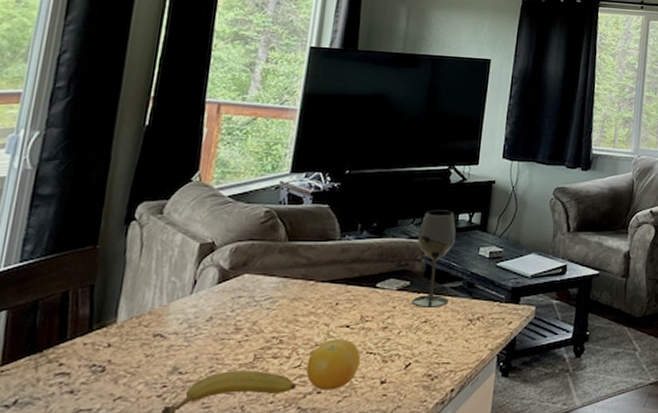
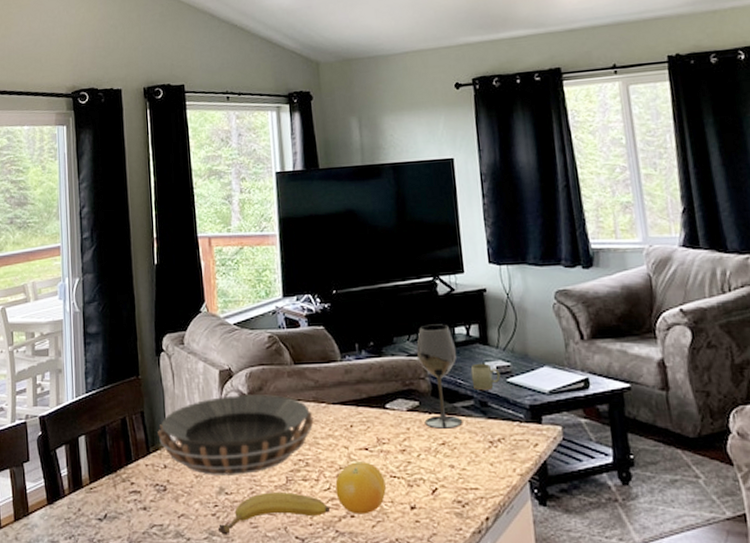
decorative bowl: none [107,270,299,354] -> present [158,394,314,475]
mug: none [464,248,492,274] -> present [470,363,501,391]

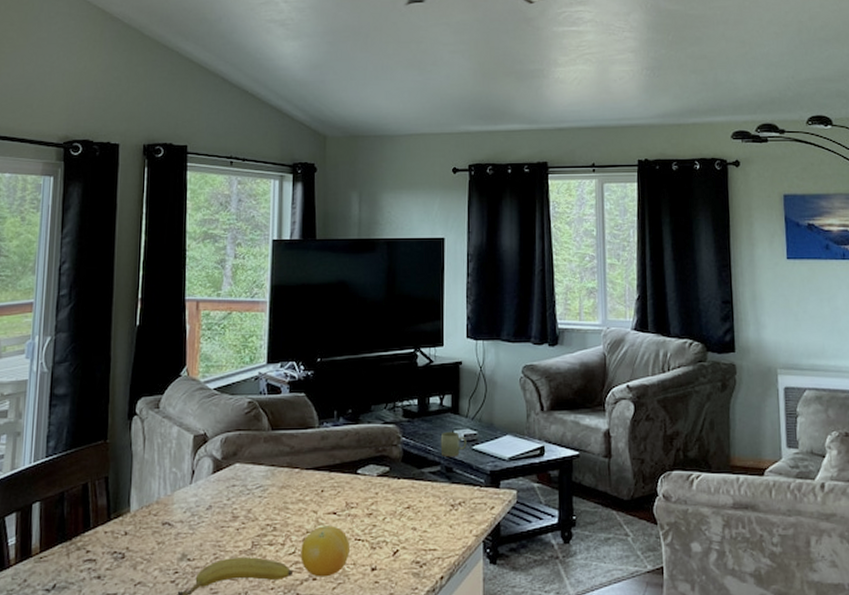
decorative bowl: present [158,394,314,475] -> none [121,460,286,542]
wineglass: present [416,324,463,429] -> none [393,394,430,493]

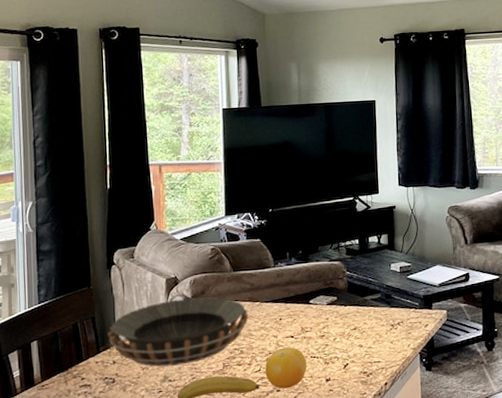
decorative bowl: none [121,460,286,542] -> present [108,297,249,367]
mug: present [440,431,467,458] -> none [379,264,403,286]

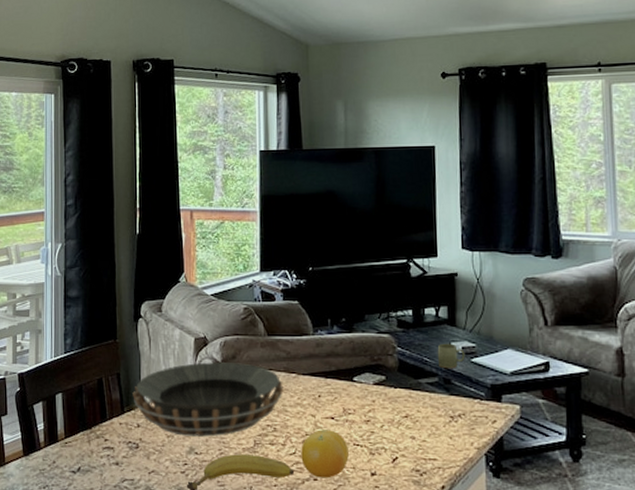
mug: none [379,264,403,286] -> present [437,343,465,369]

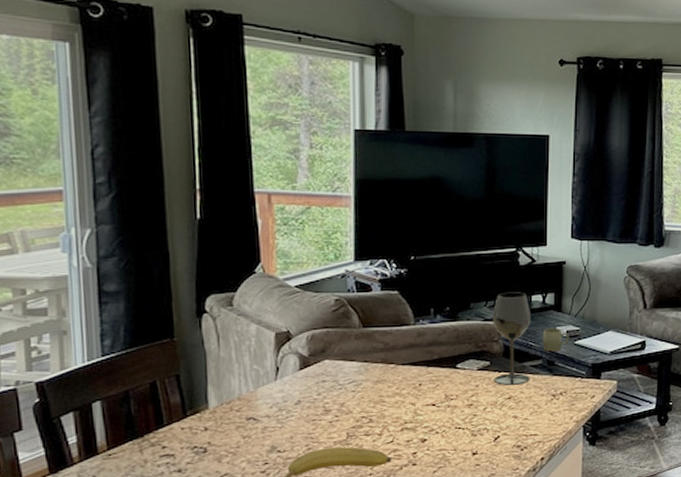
decorative bowl: present [132,362,283,437] -> none [197,356,380,435]
fruit: present [301,429,349,479] -> none [399,416,450,463]
wineglass: none [387,304,426,403] -> present [493,292,532,385]

